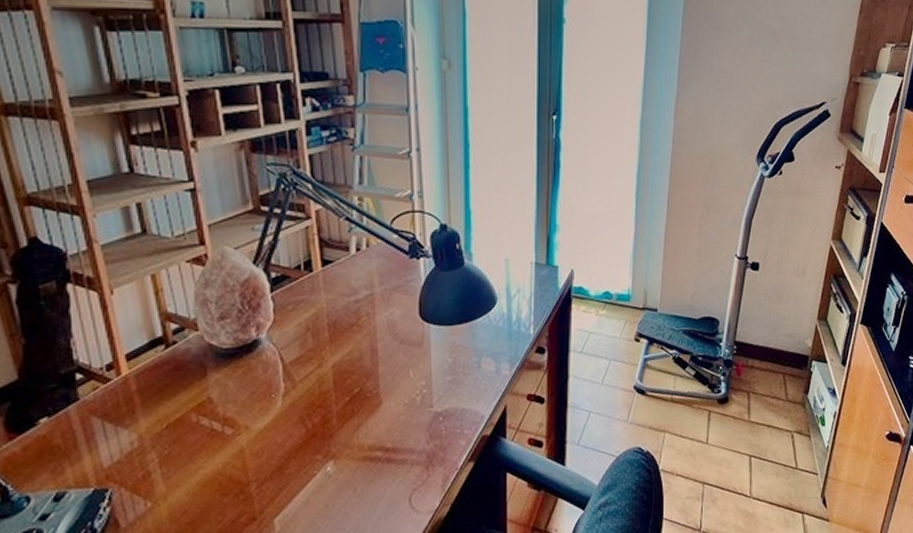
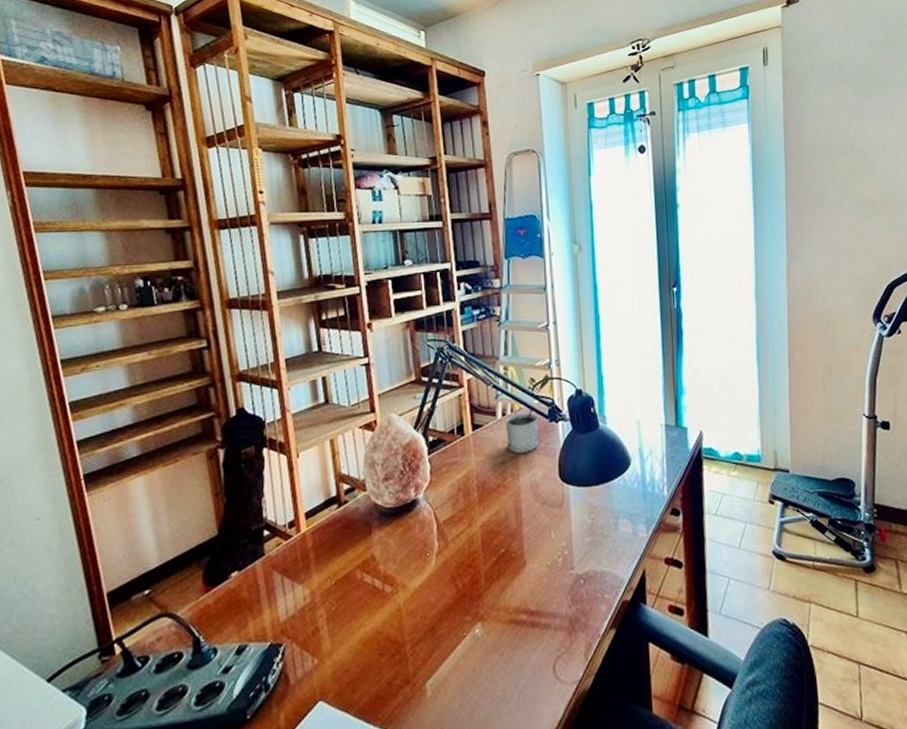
potted plant: none [359,206,411,292] -> present [505,374,550,454]

